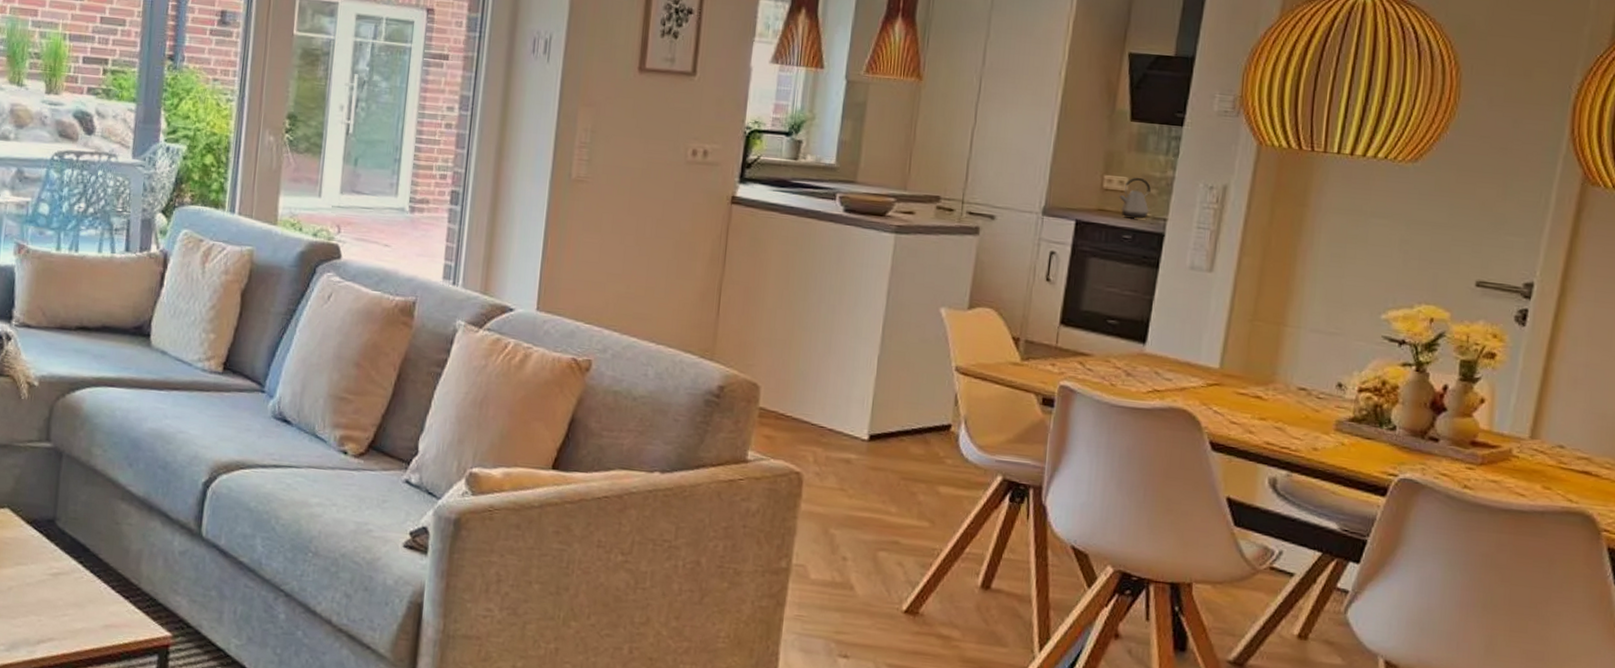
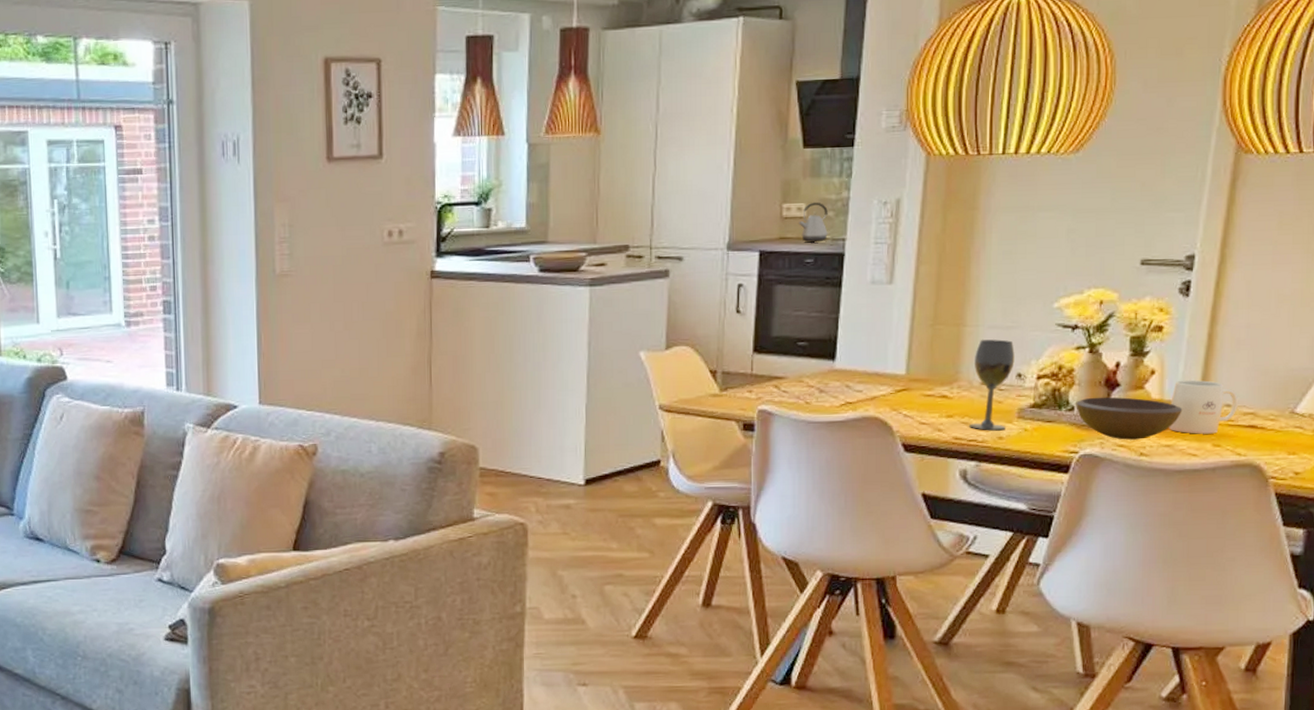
wine glass: none [1283,342,1337,441] -> present [969,339,1015,430]
bowl: none [1398,418,1512,471] -> present [1076,397,1183,440]
mug: none [1496,413,1572,475] -> present [1169,380,1238,434]

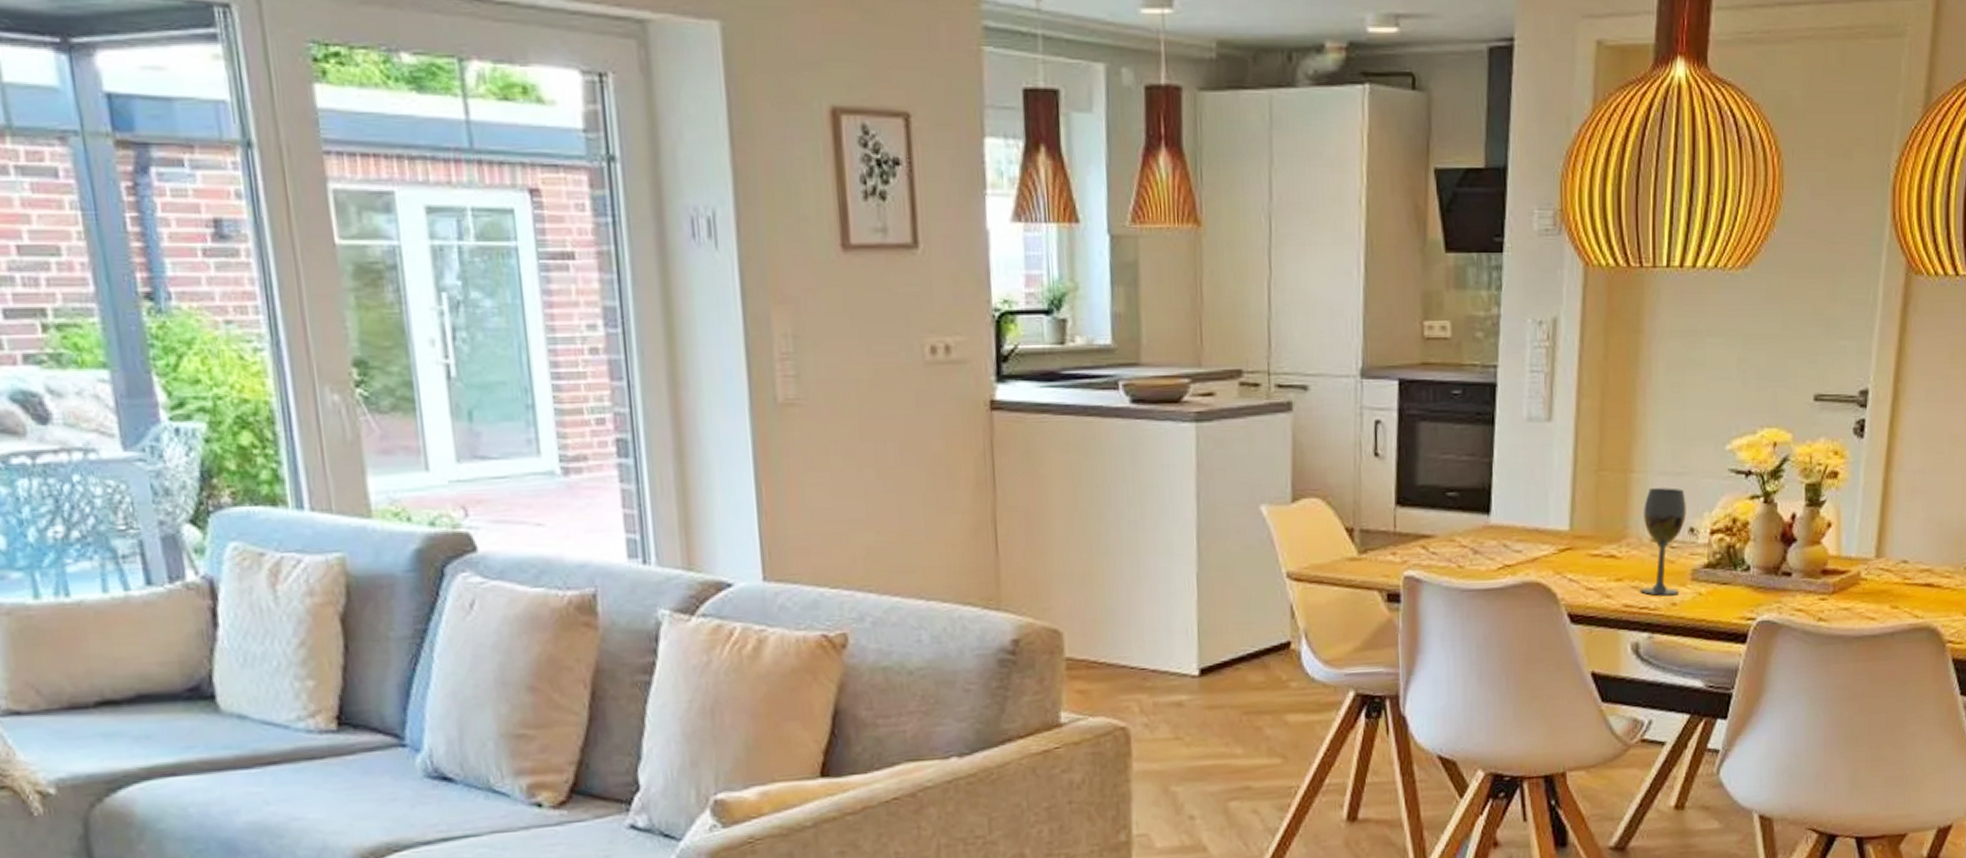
kettle: present [799,202,829,243] -> none [1443,319,1478,370]
bowl: present [1076,397,1183,440] -> none [1752,554,1860,603]
mug: present [1169,380,1238,434] -> none [1847,533,1914,595]

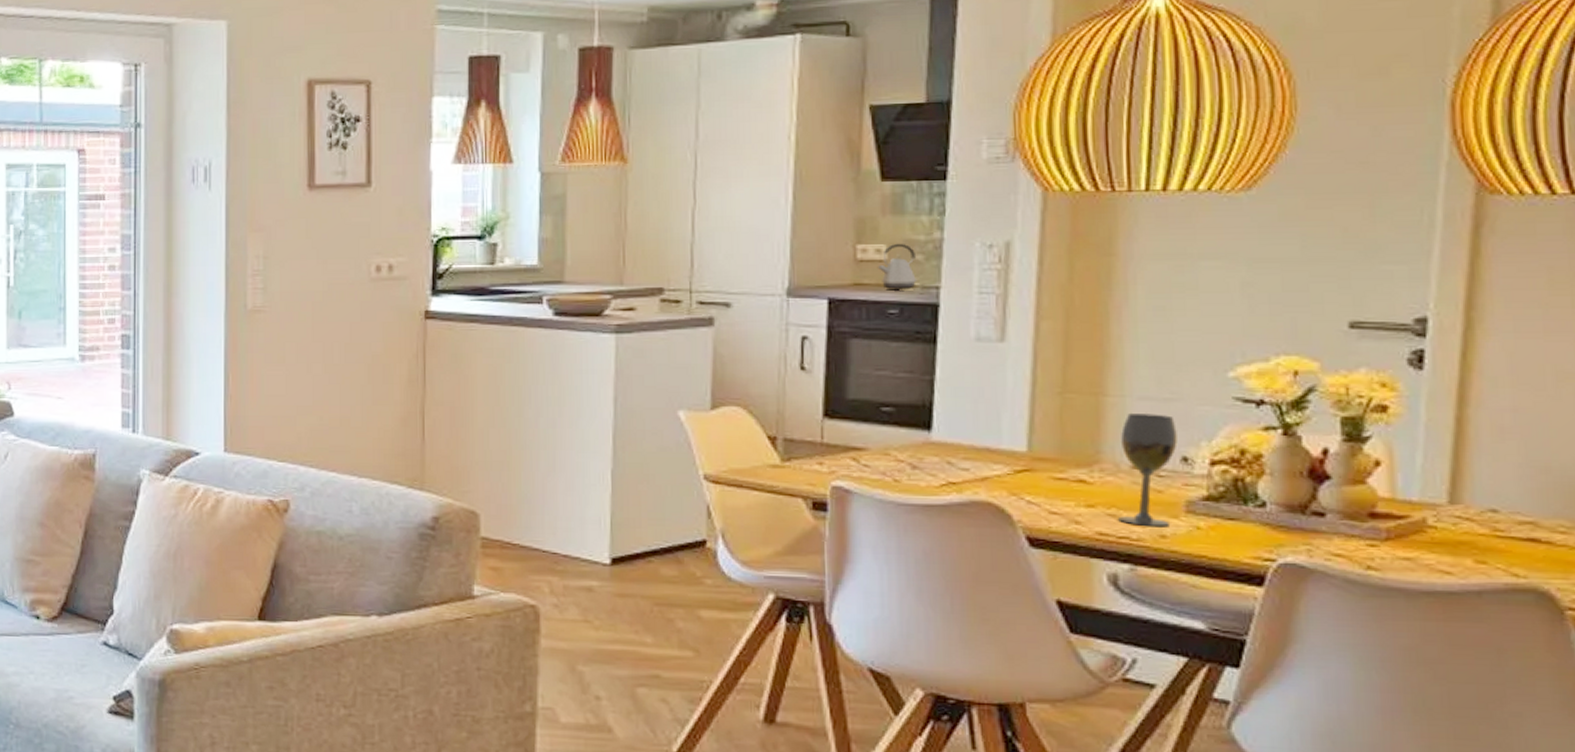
kettle: none [1443,319,1478,370] -> present [878,243,918,291]

